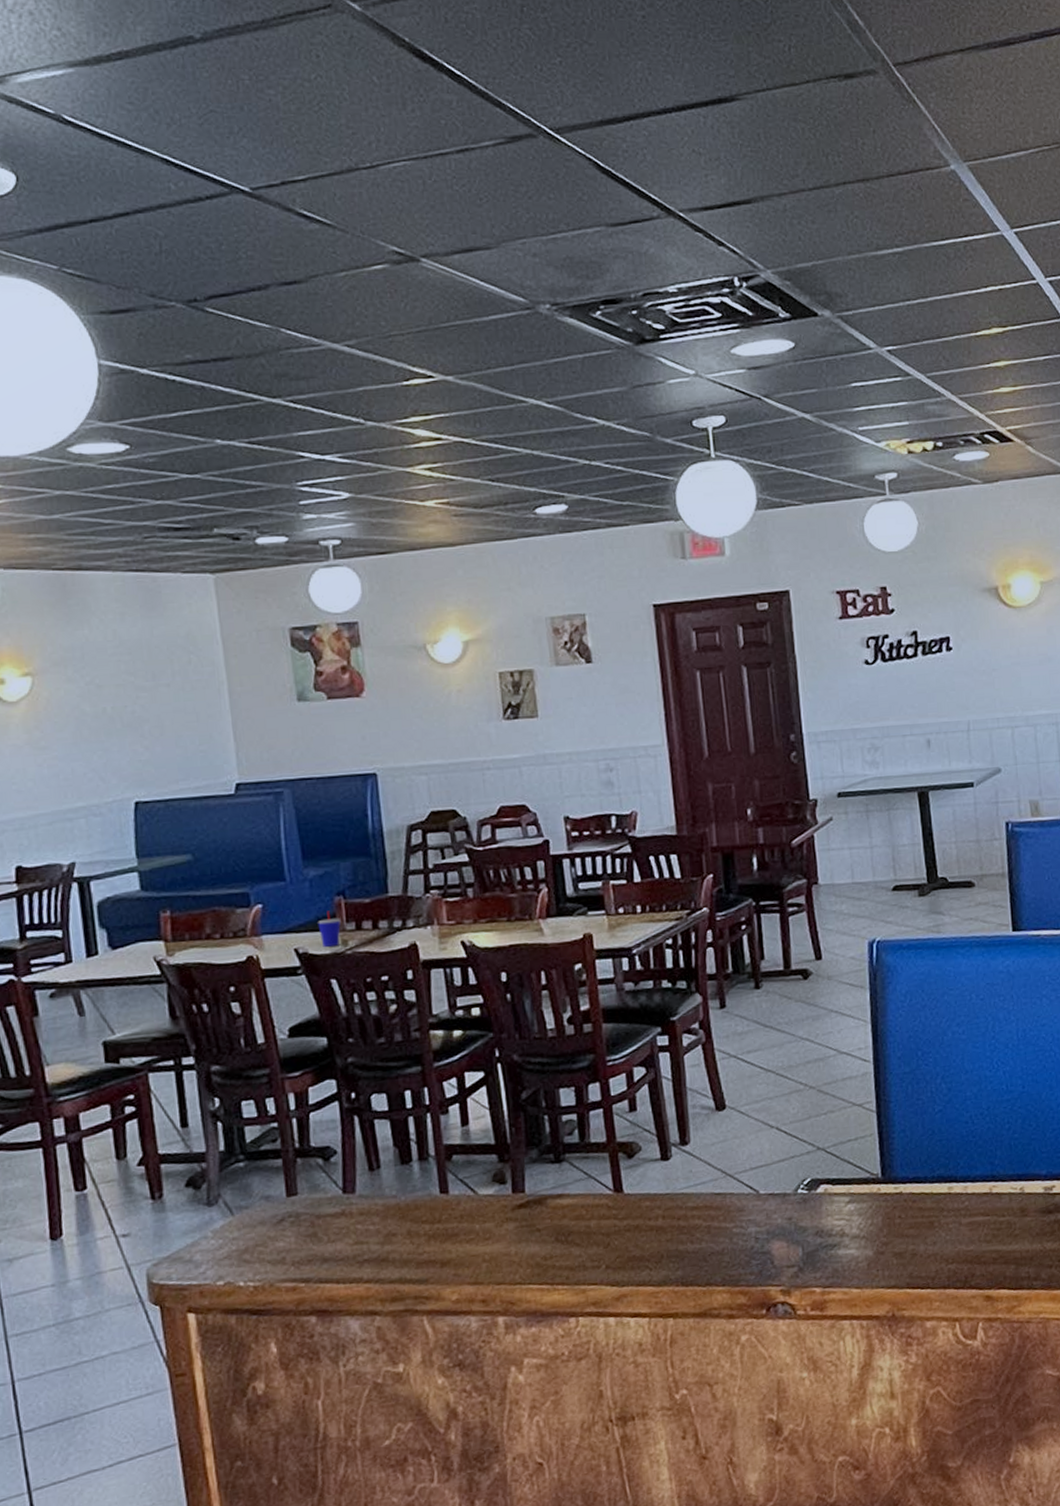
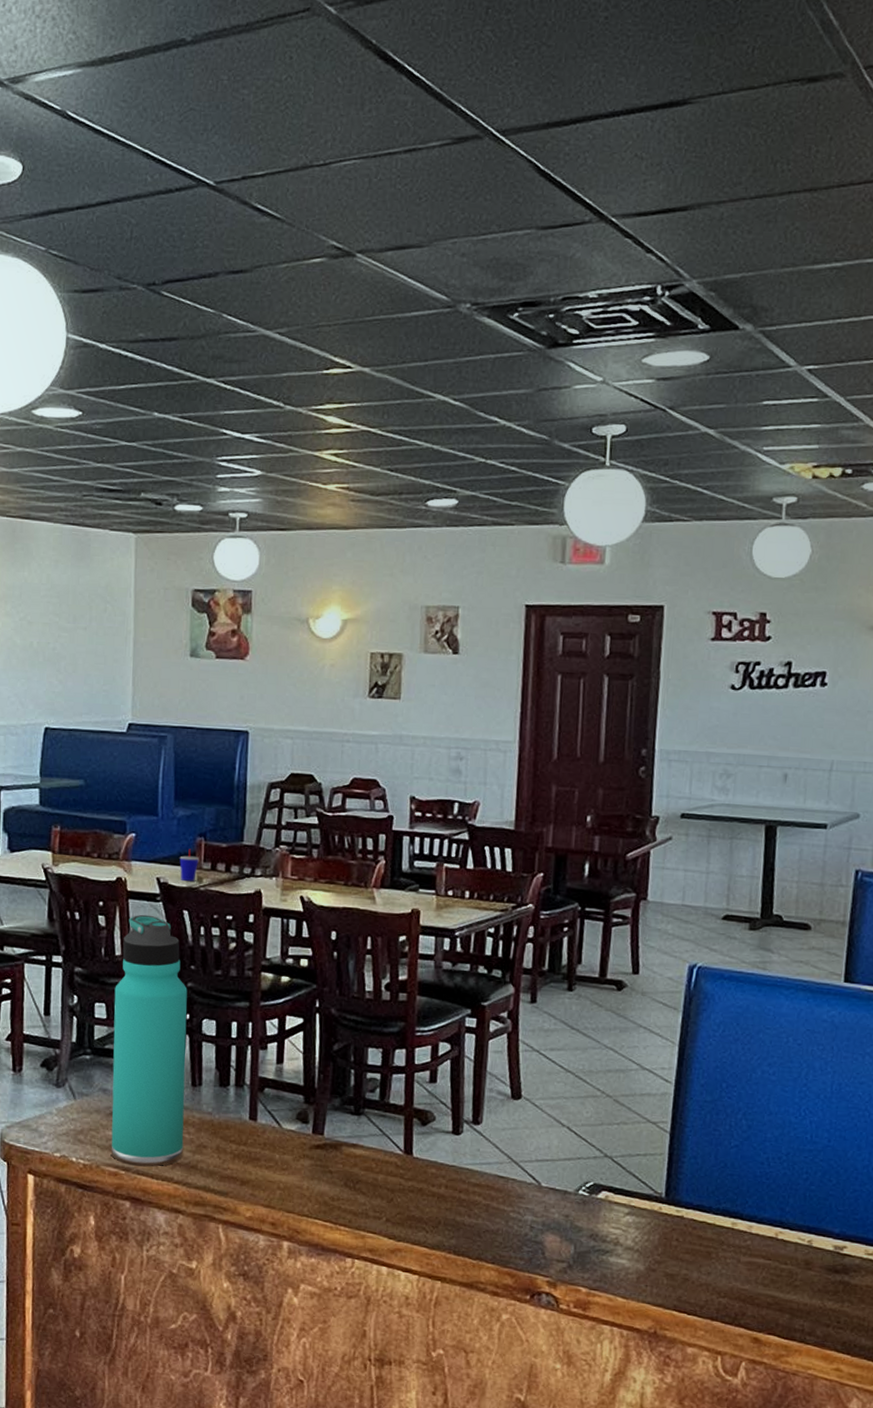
thermos bottle: none [262,991,370,1276] -> present [111,914,188,1167]

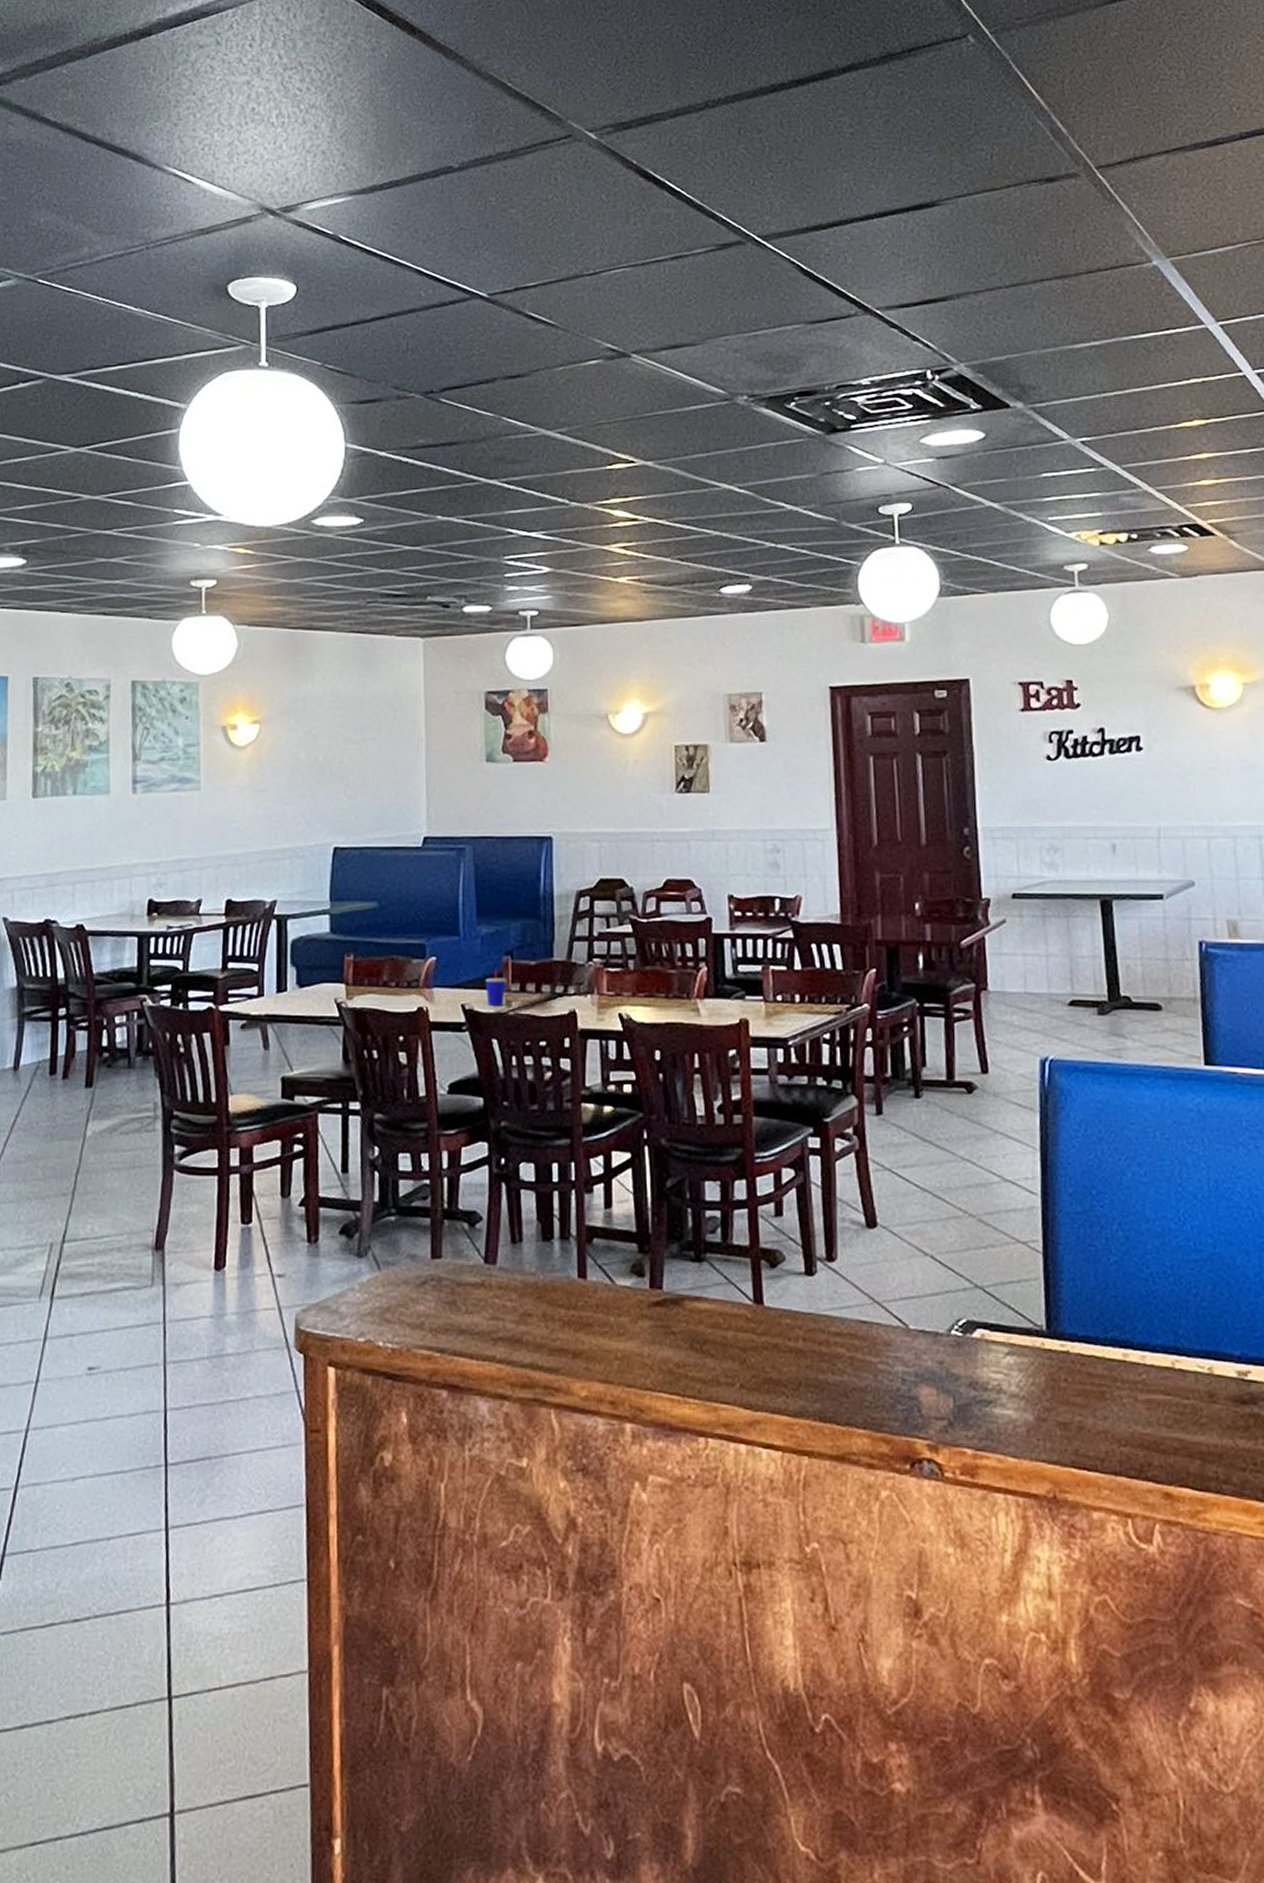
thermos bottle: present [111,914,188,1167] -> none [419,1047,505,1346]

